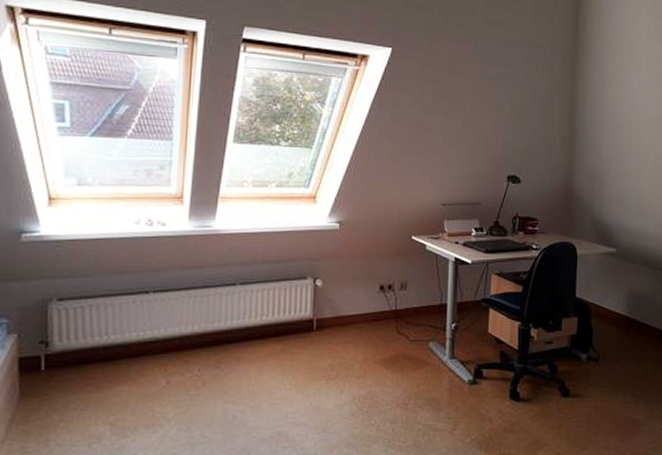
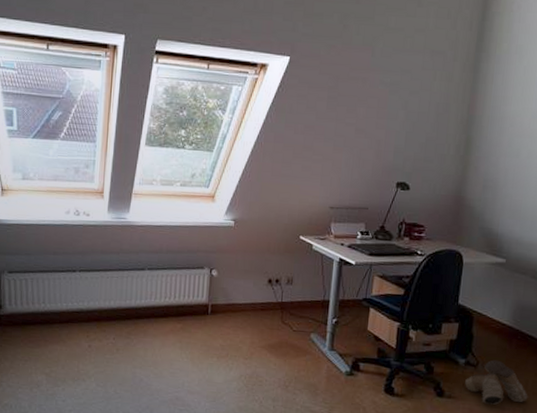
boots: none [589,352,648,399] -> present [465,359,528,405]

